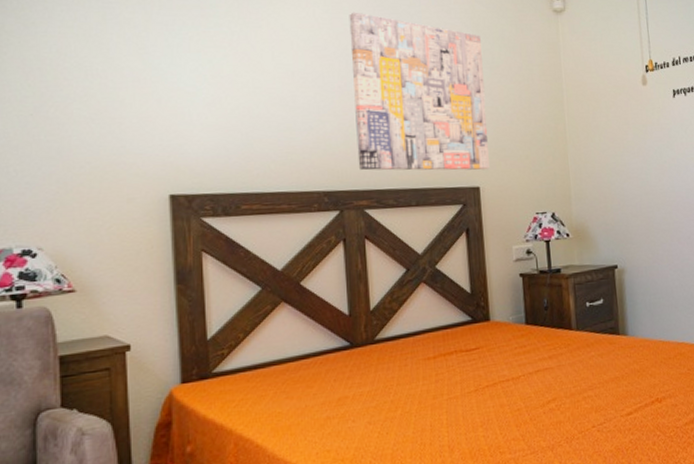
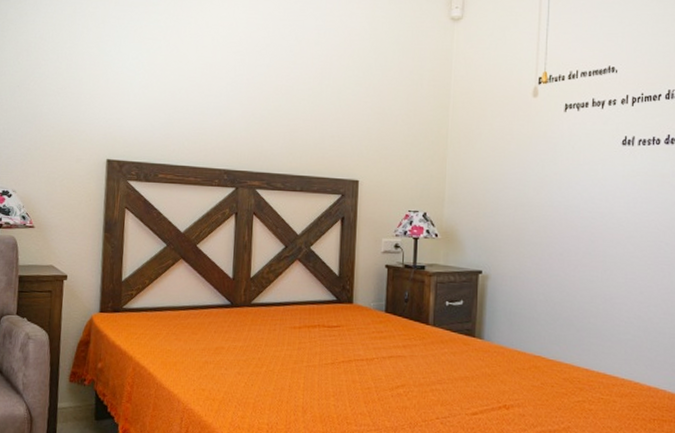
wall art: present [349,12,490,171] -> none [255,13,378,166]

